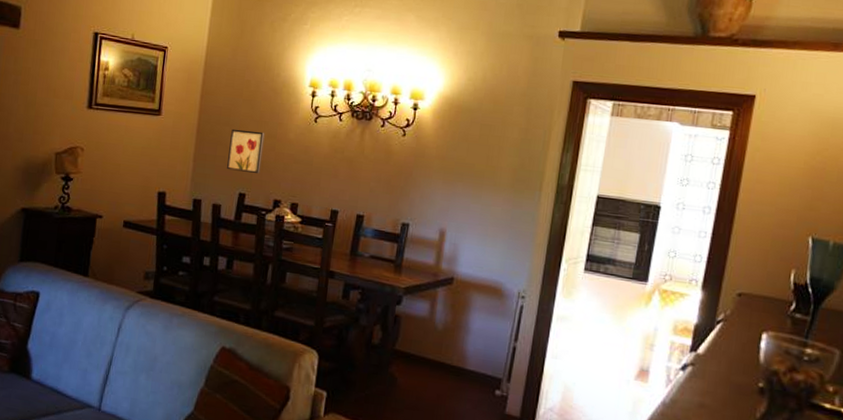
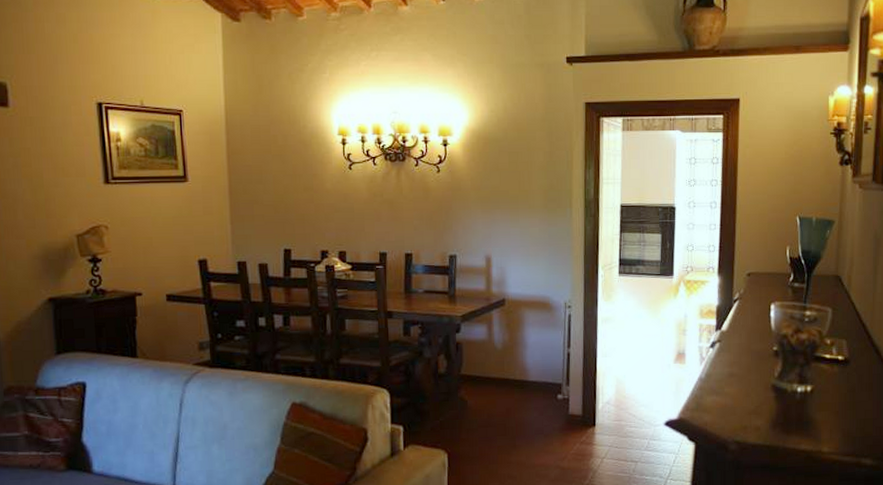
wall art: present [227,128,265,174] -> none [265,185,303,228]

